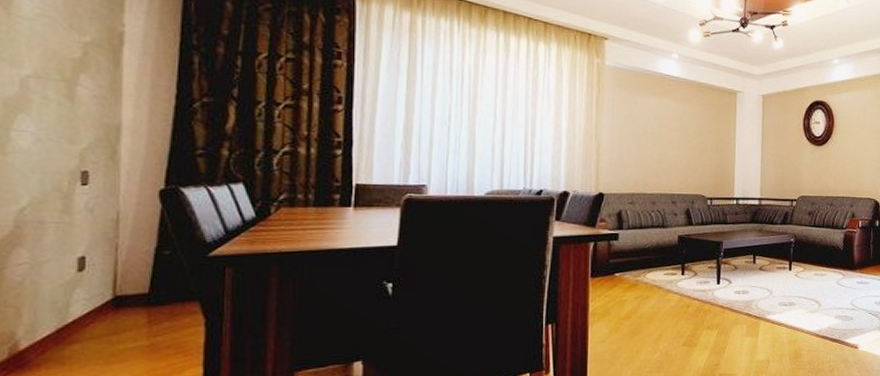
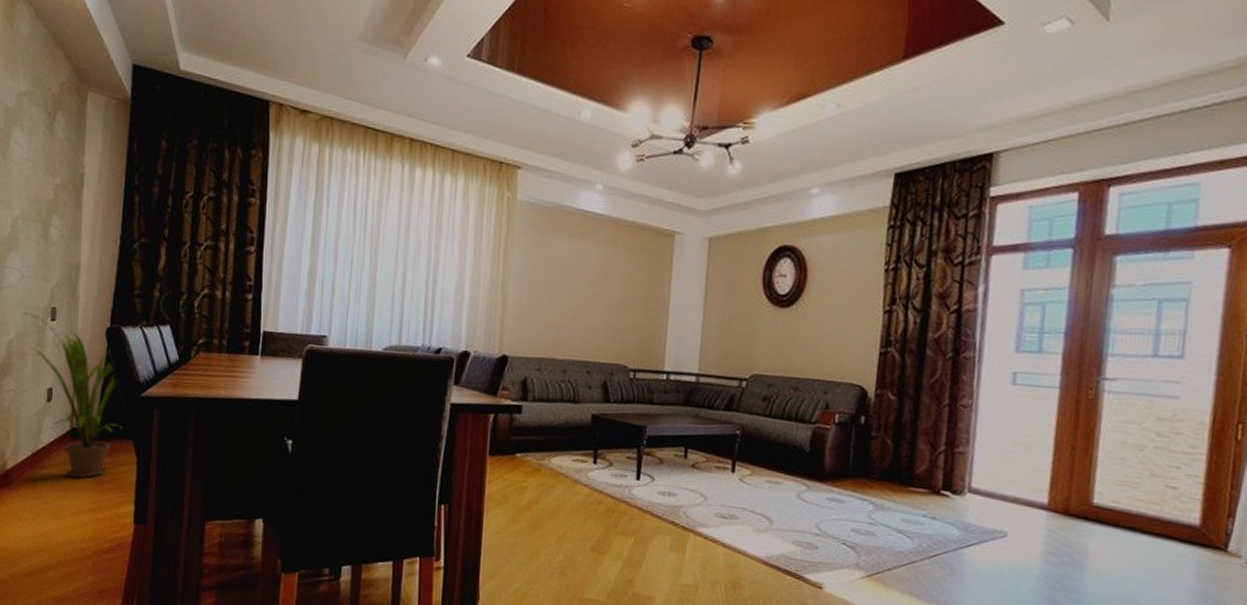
house plant: none [36,178,214,349] -> present [21,312,147,479]

